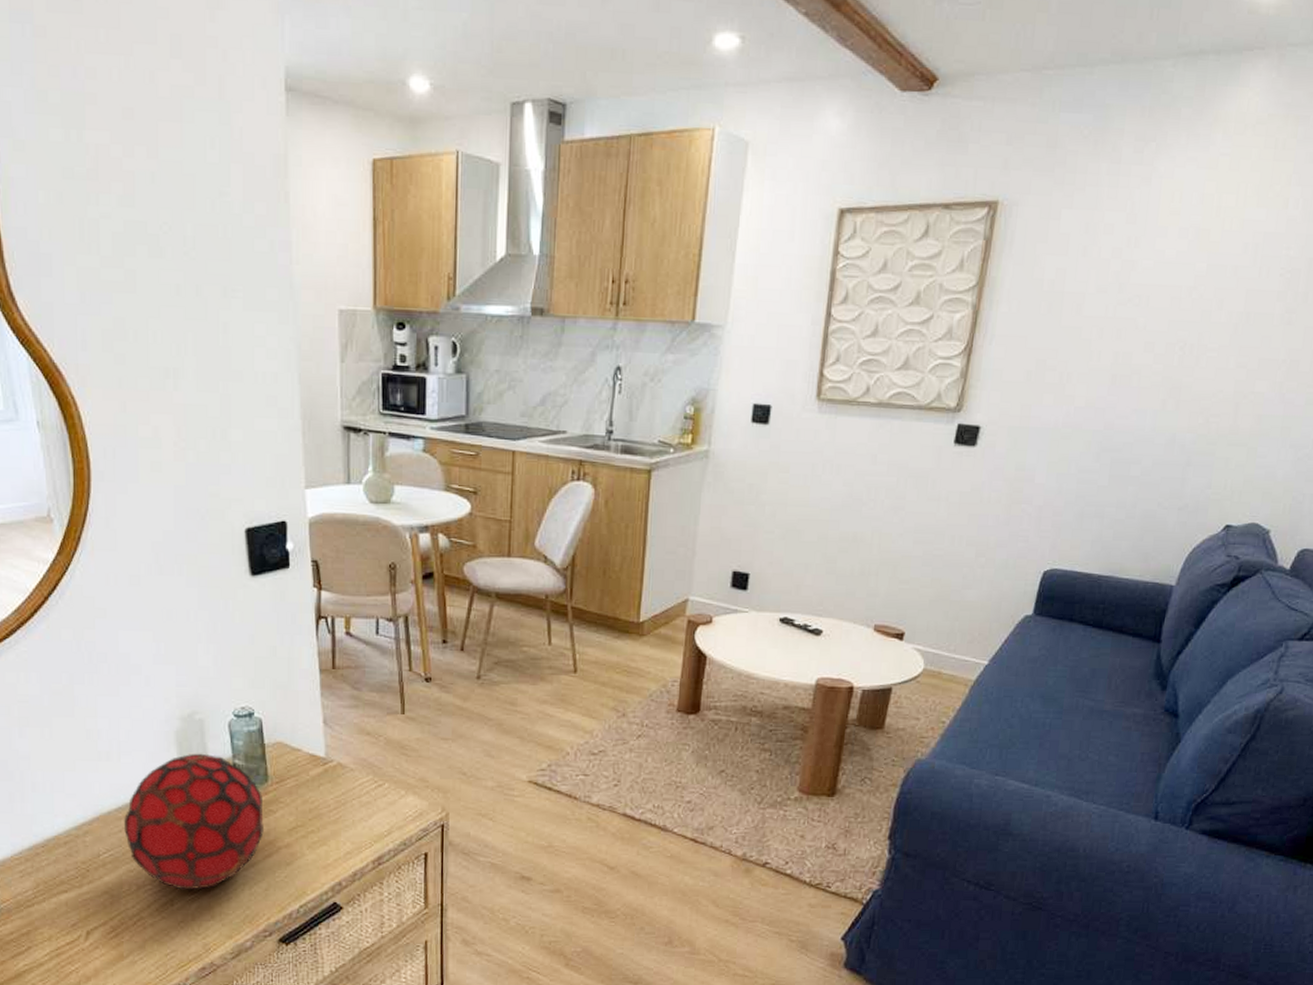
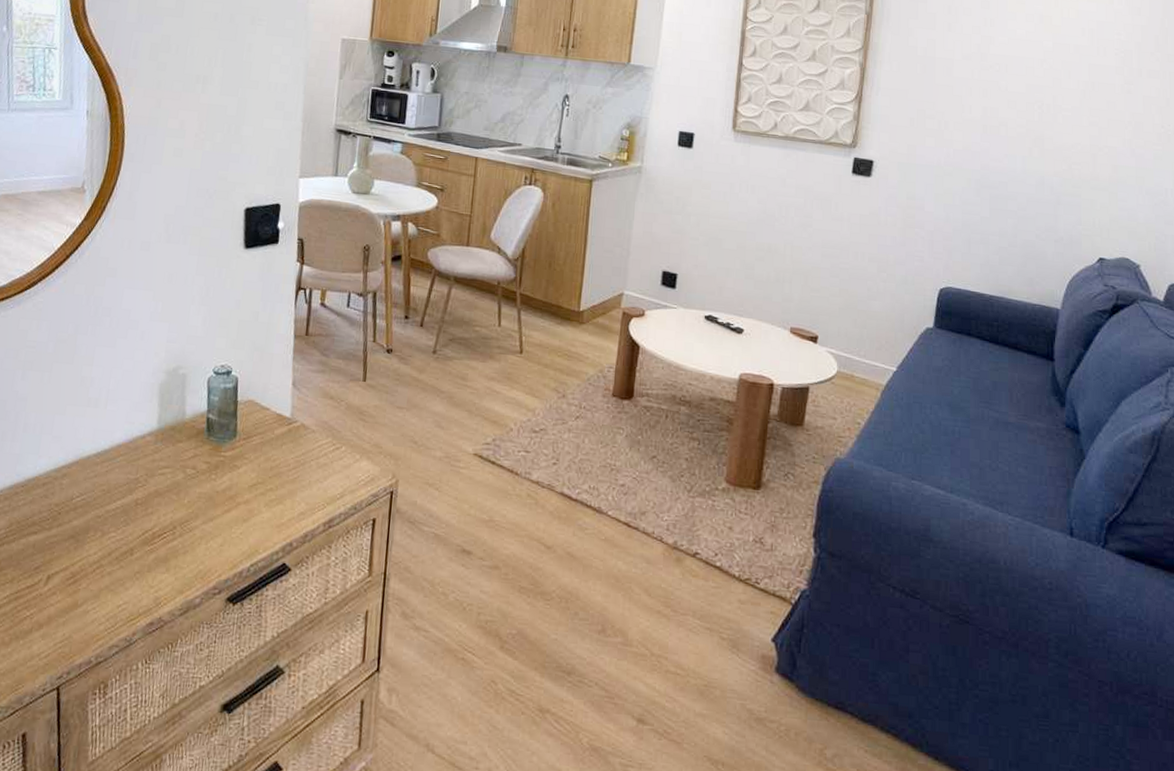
decorative orb: present [123,753,265,890] -> none [98,405,230,540]

